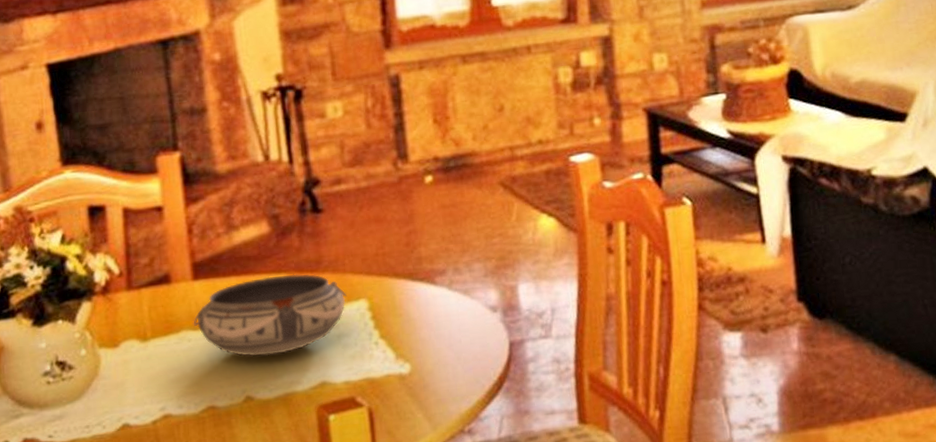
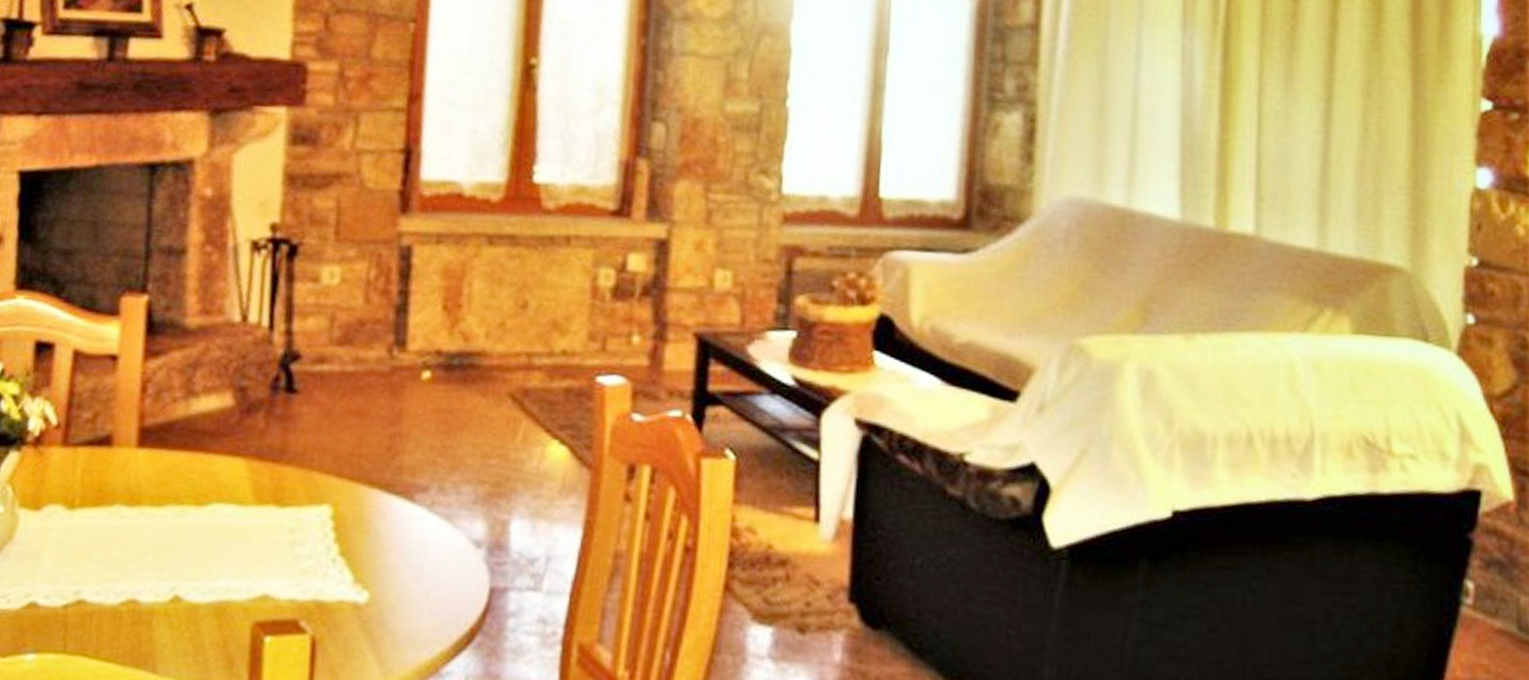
bowl: present [193,274,347,357] -> none [129,458,309,553]

